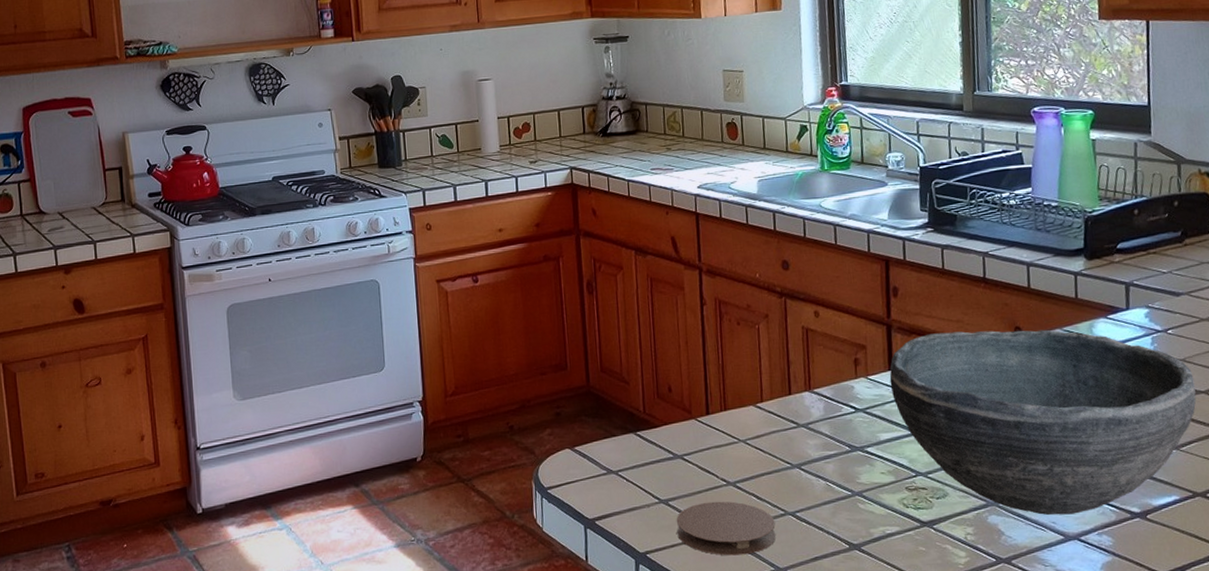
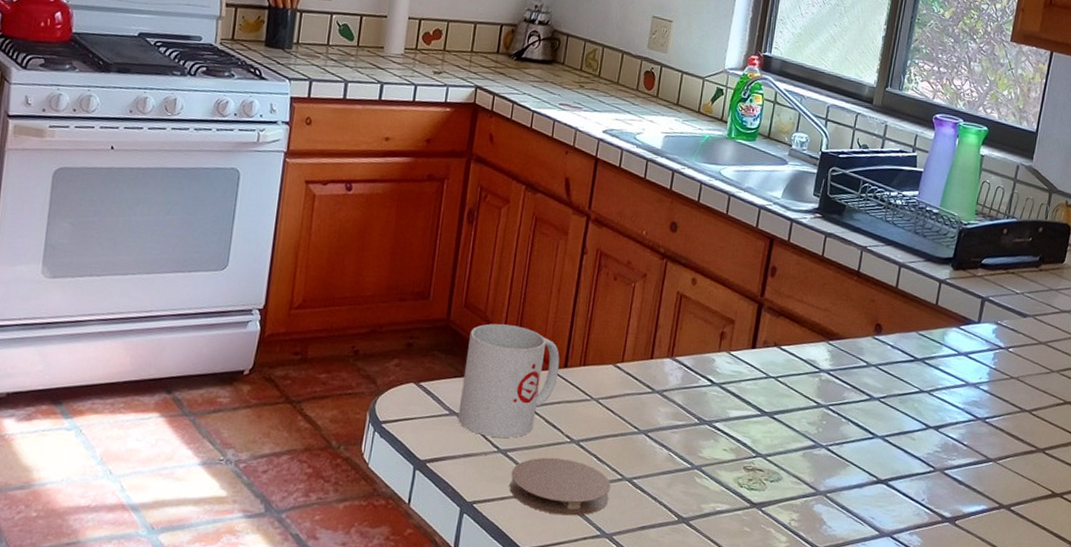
mug: none [611,382,702,490] -> present [457,323,560,438]
bowl: present [889,329,1197,515] -> none [750,318,1023,512]

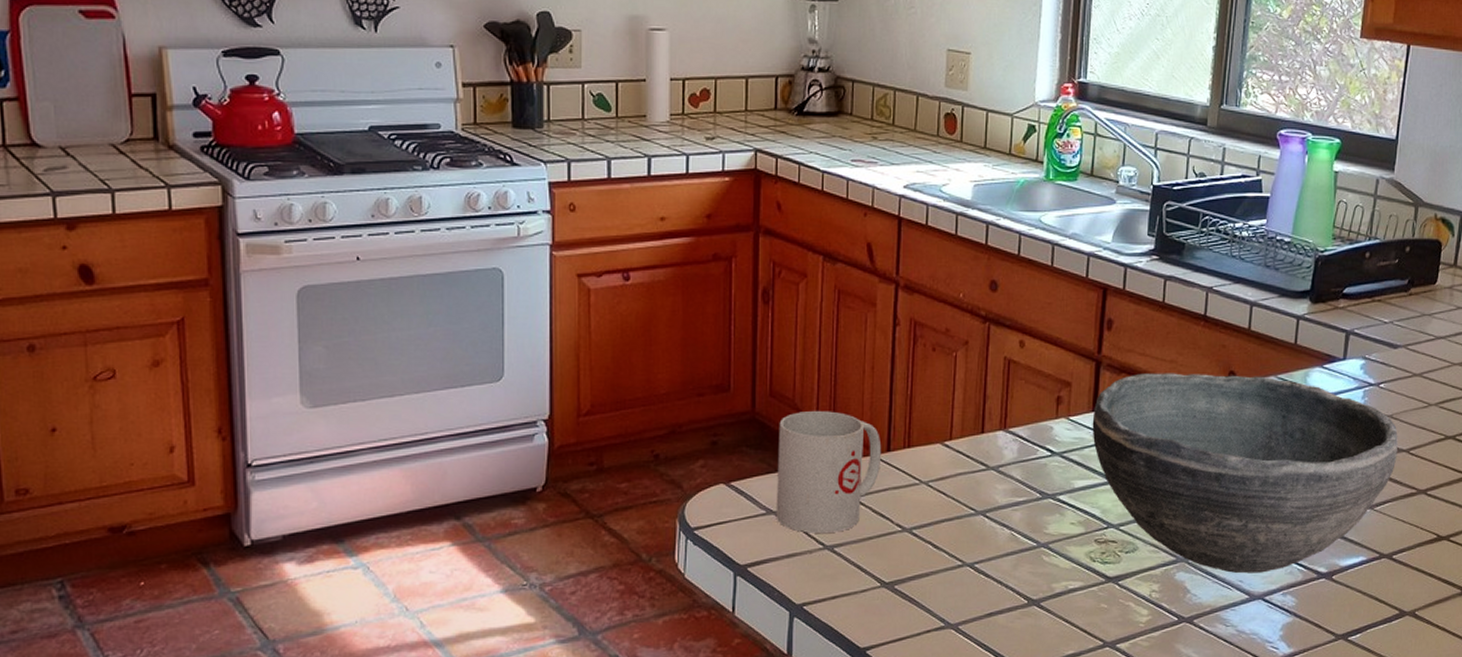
coaster: present [509,457,611,516] -> none [840,549,951,610]
bowl: none [750,318,1023,512] -> present [1092,373,1399,574]

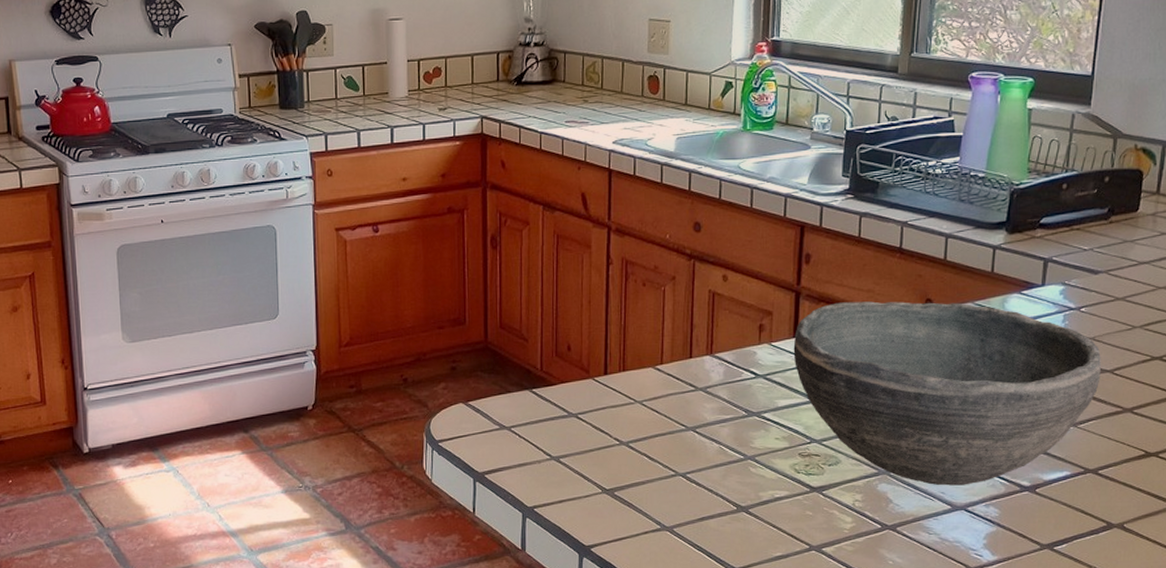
mug: present [776,411,882,534] -> none [508,340,600,447]

